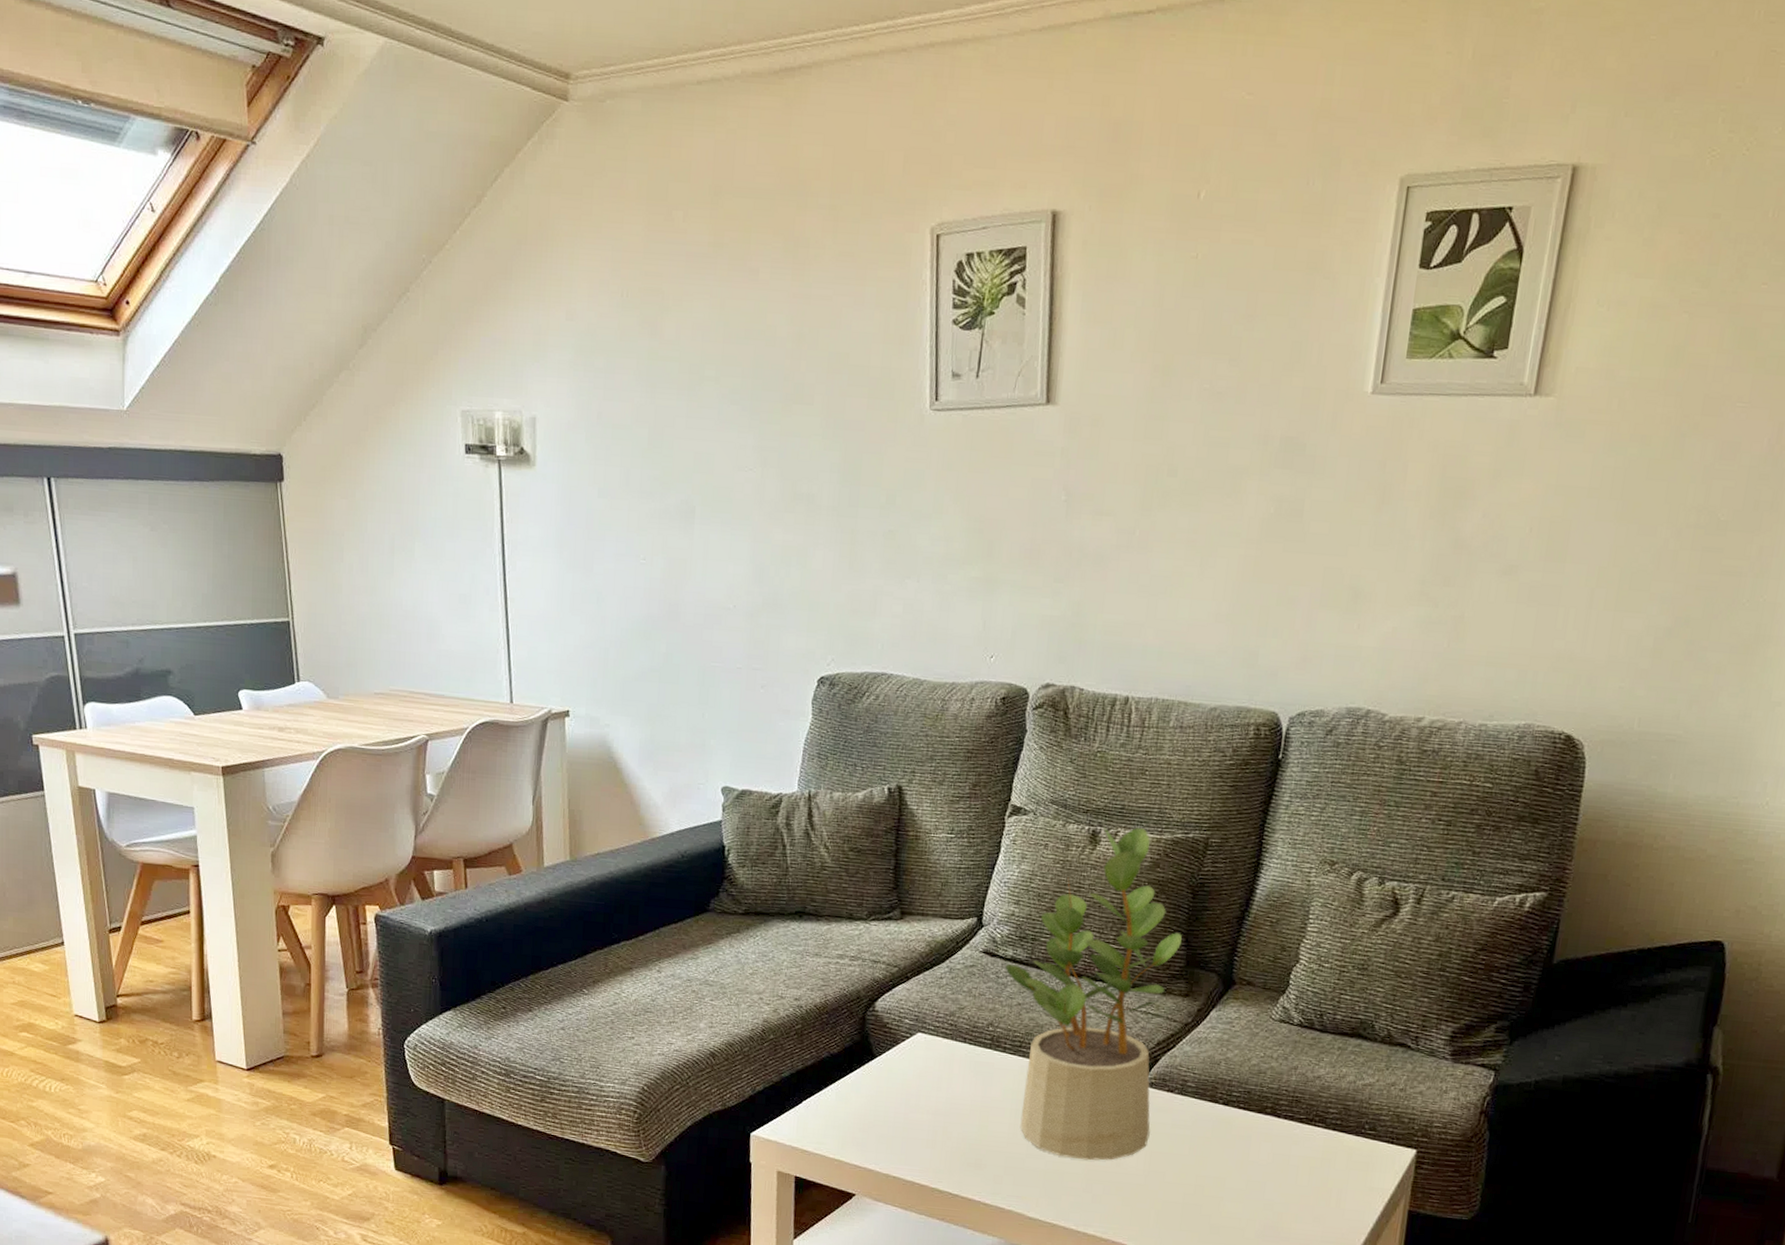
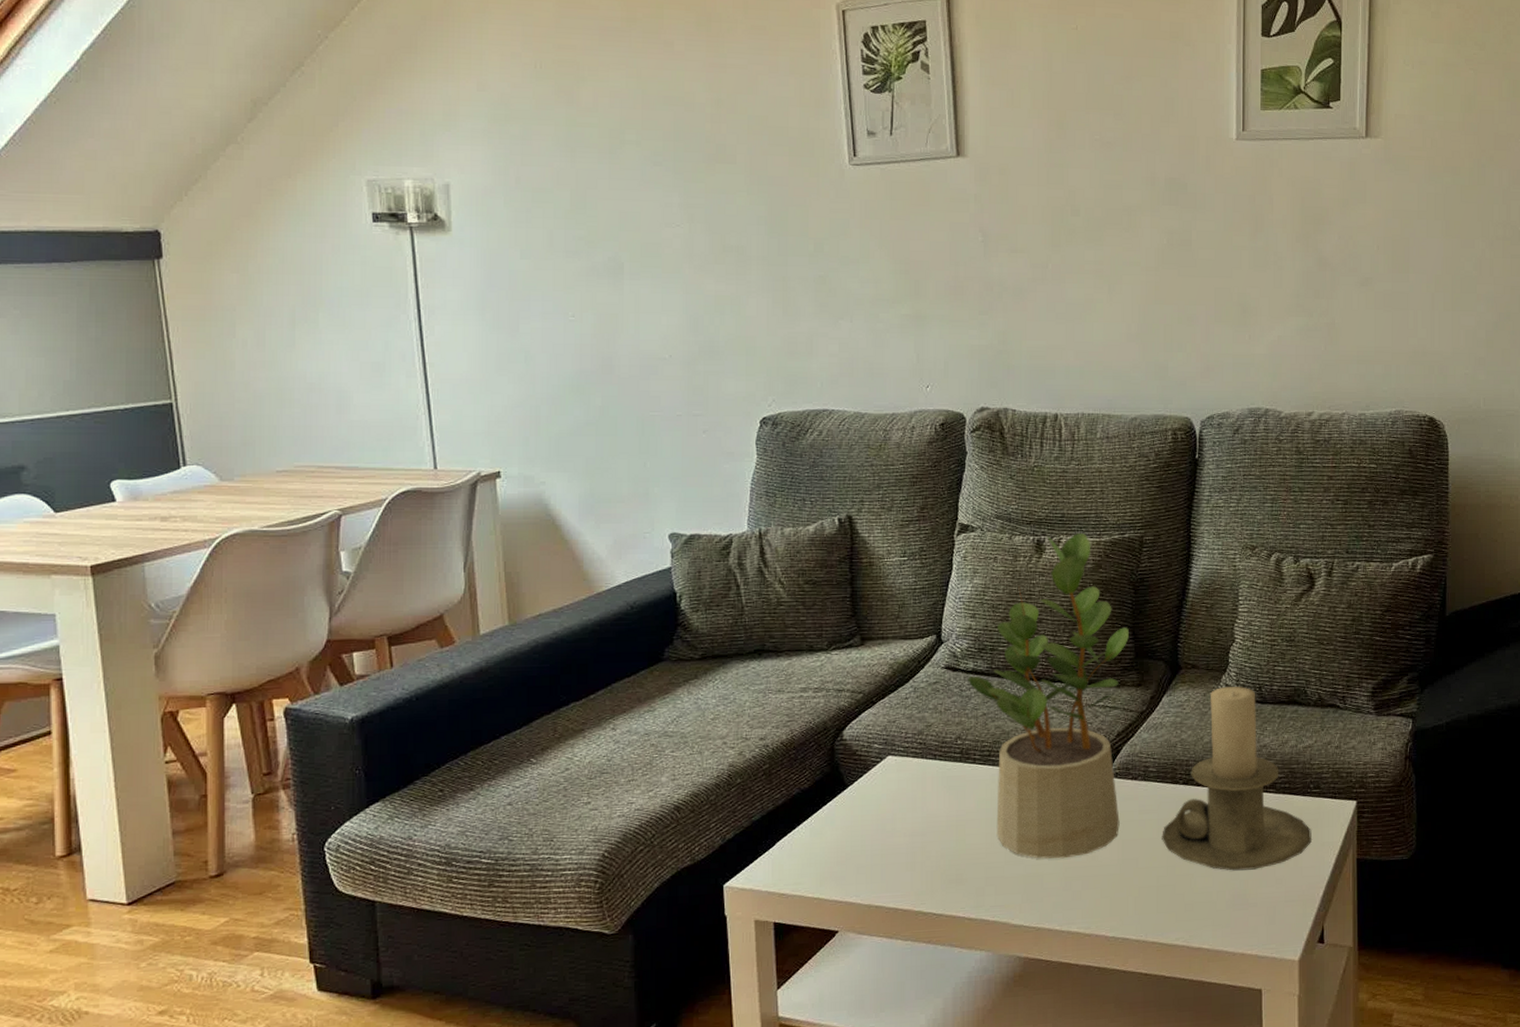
candle holder: none [1193,1009,1360,1204] -> present [1162,686,1313,871]

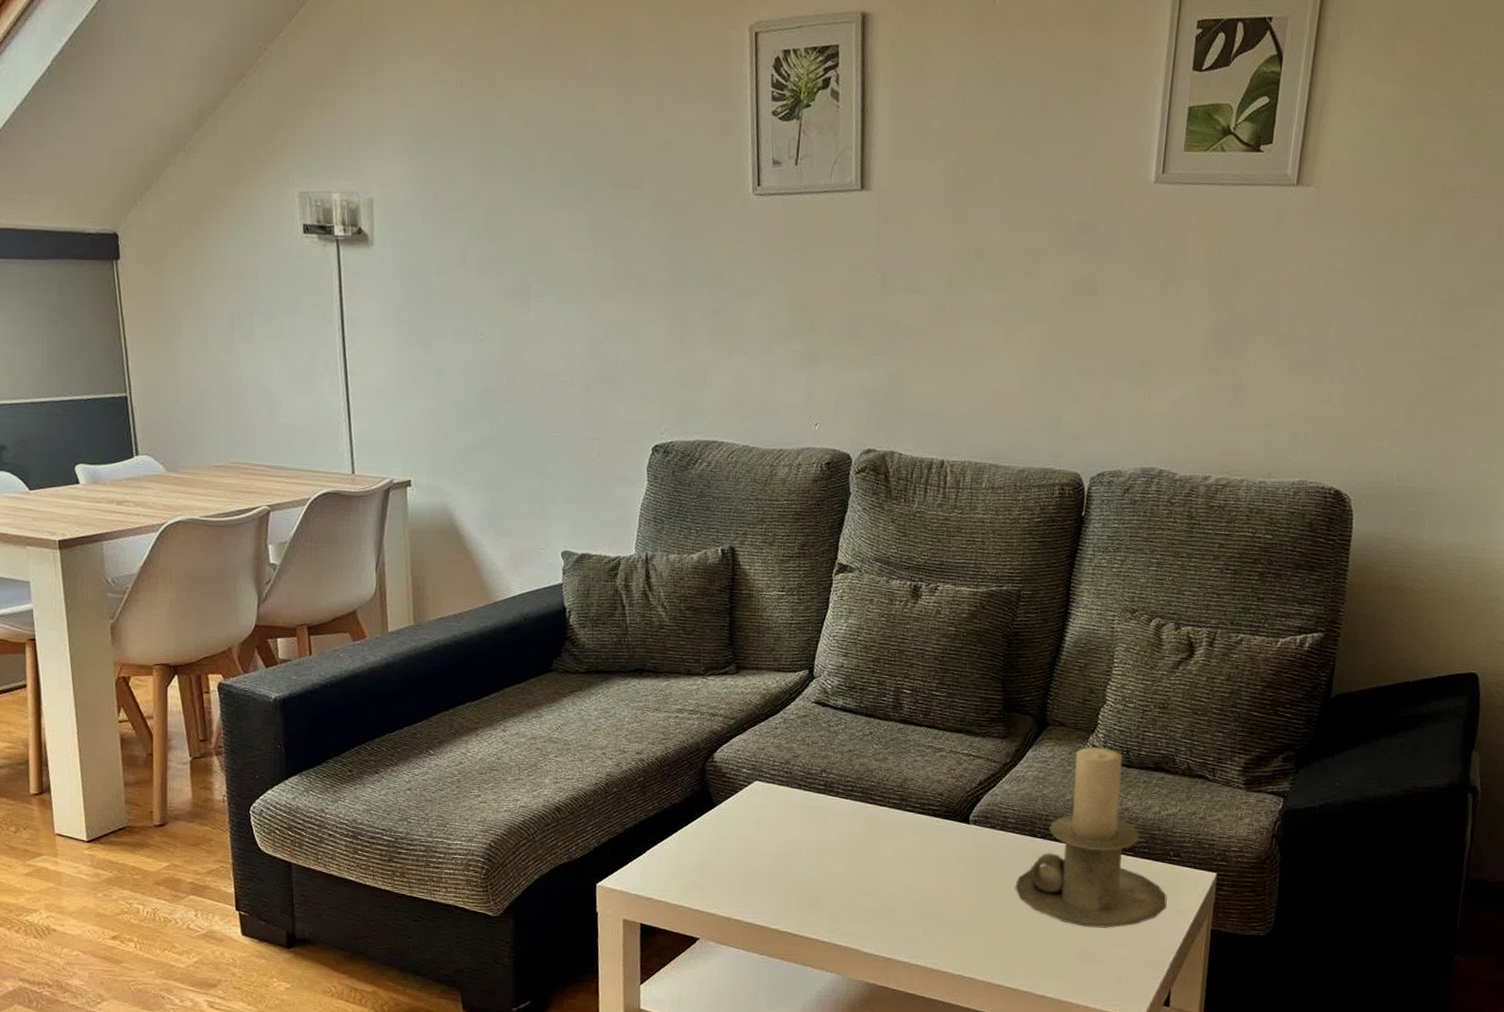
potted plant: present [968,532,1129,859] -> none [836,581,999,896]

